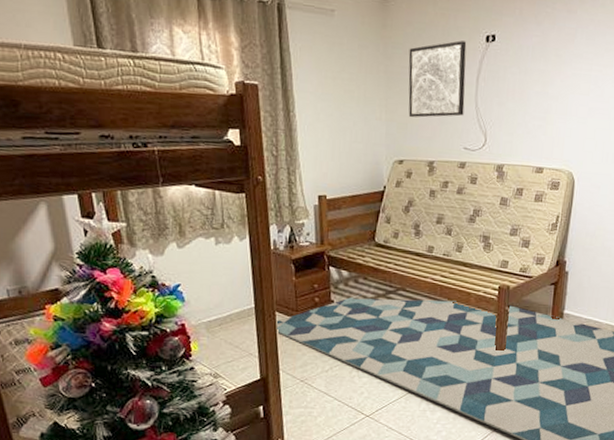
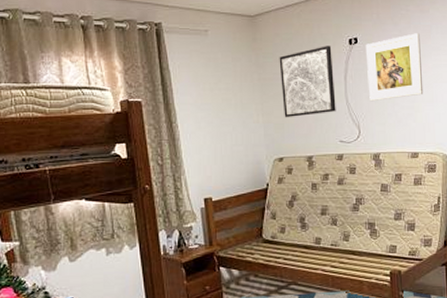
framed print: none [500,36,563,109] -> present [365,33,424,102]

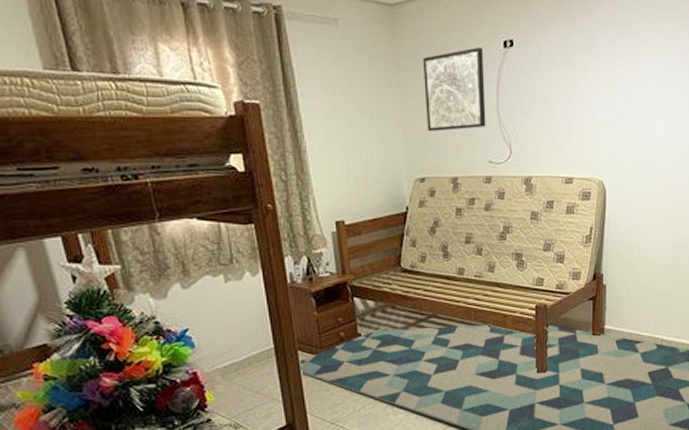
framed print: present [365,33,424,102] -> none [522,38,584,118]

